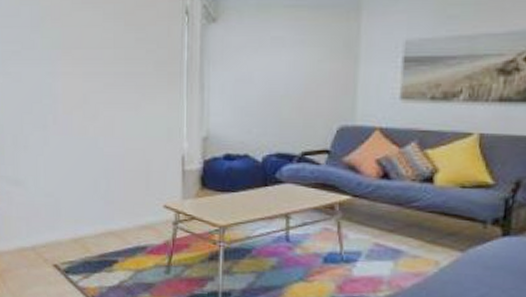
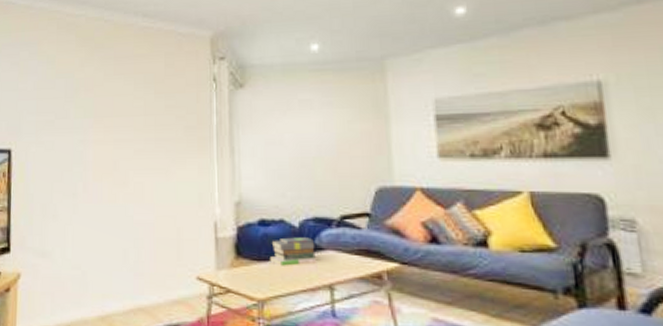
books: none [233,171,276,197] -> present [270,237,316,266]

